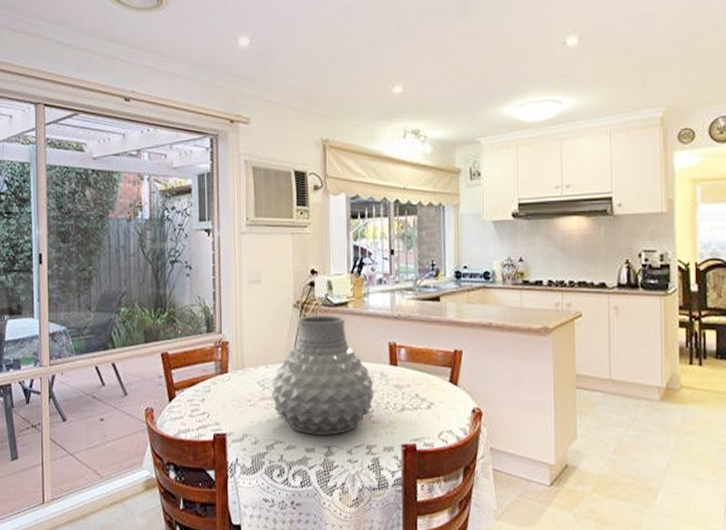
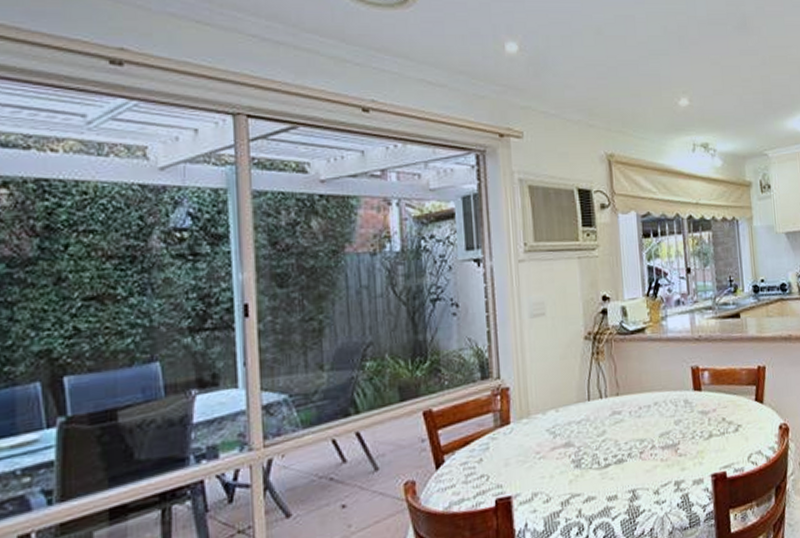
vase: present [271,315,375,435] -> none [563,344,679,481]

